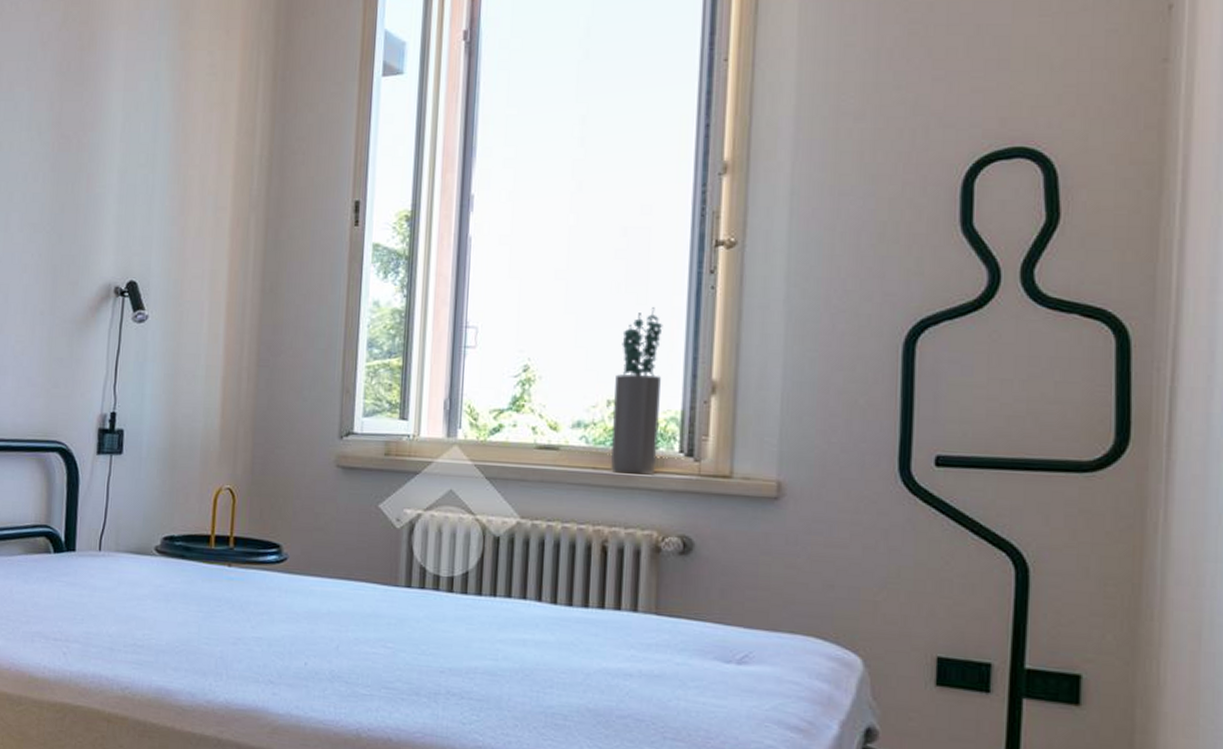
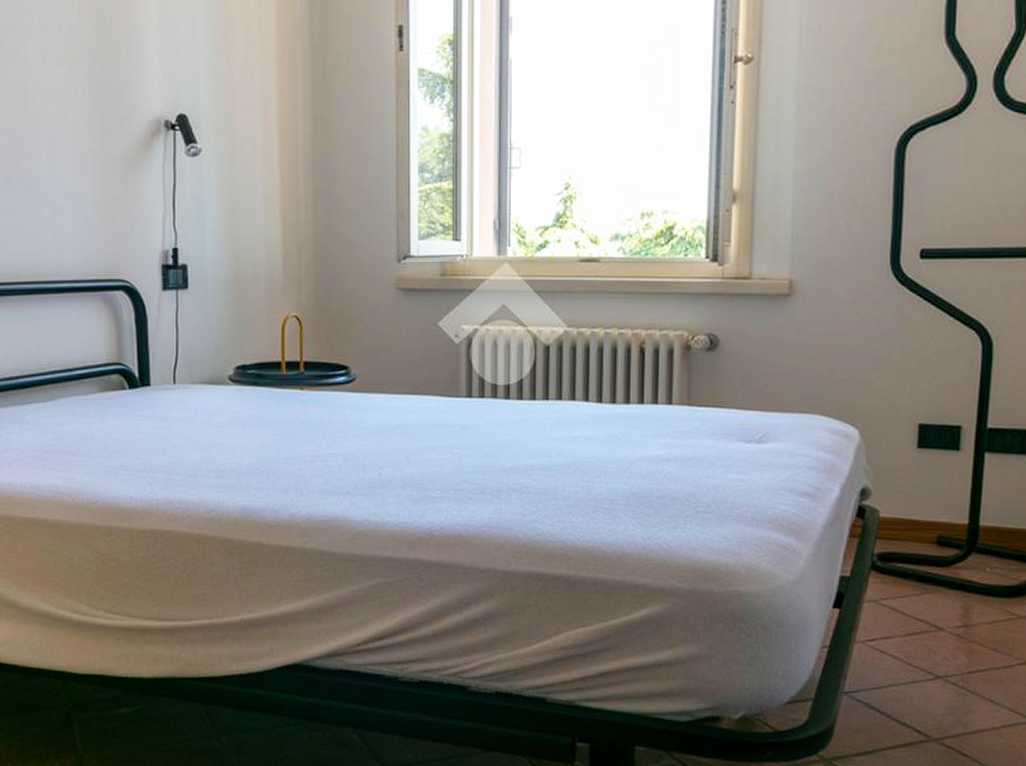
vase: present [611,307,663,475] -> none [646,123,689,280]

